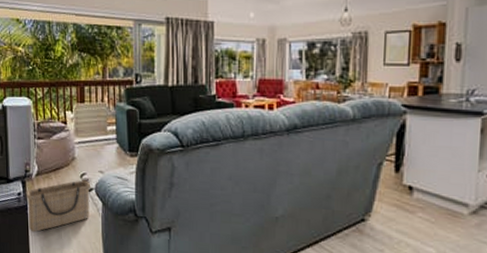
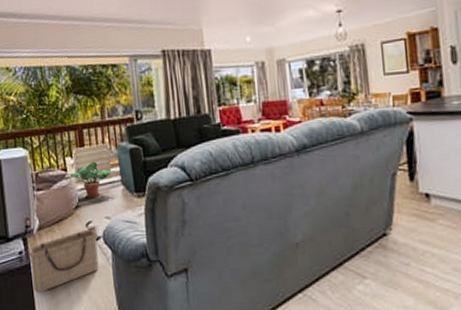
potted plant: none [66,118,116,152] -> present [67,161,120,199]

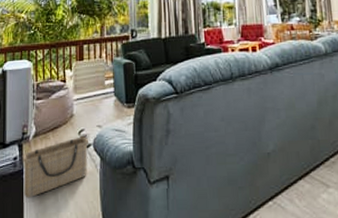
potted plant: present [67,161,120,199] -> none [65,74,113,108]

